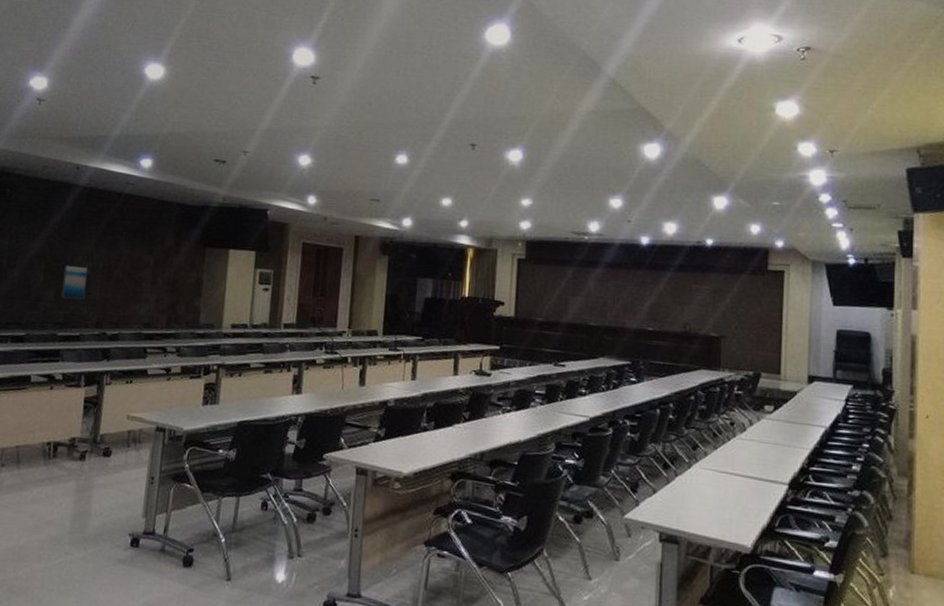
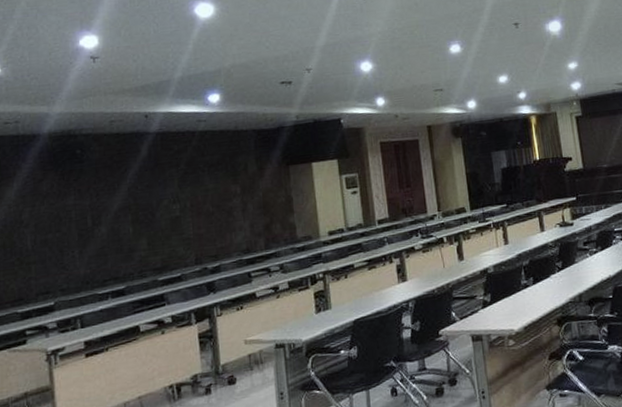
wall art: present [61,265,89,300] -> none [151,208,179,244]

